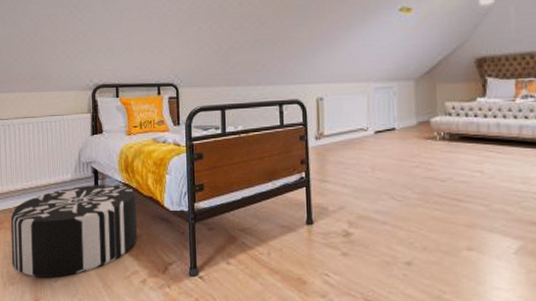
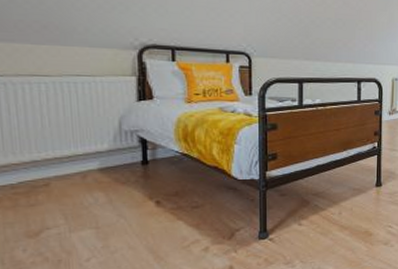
pouf: present [10,185,138,278] -> none [12,155,199,259]

